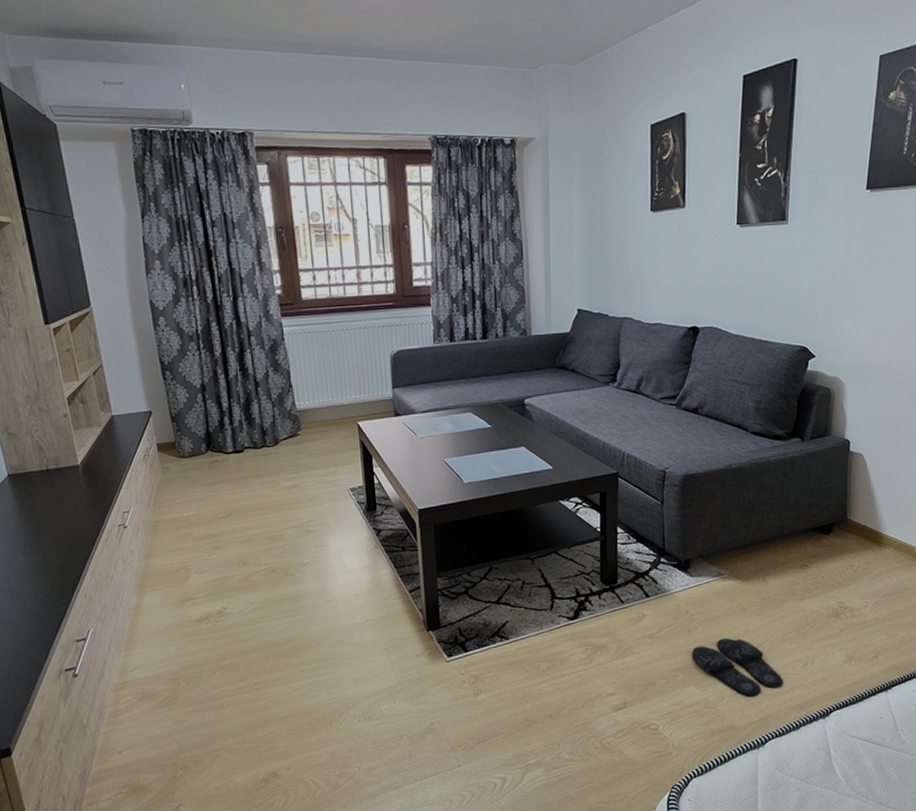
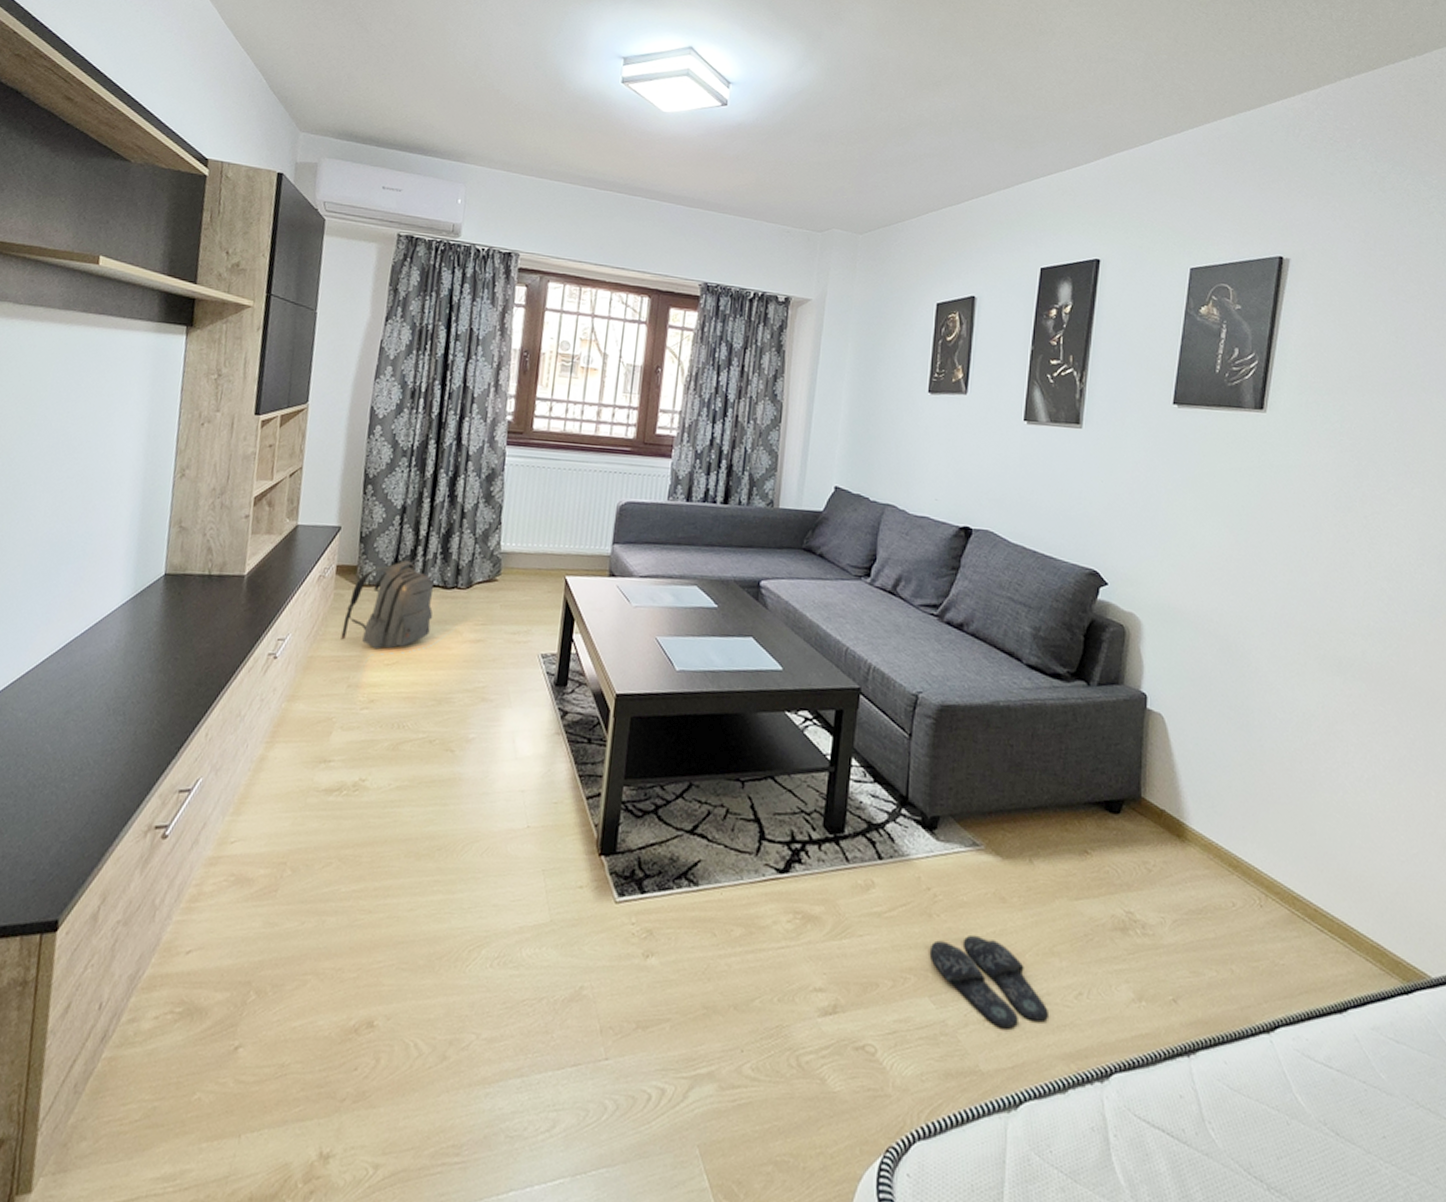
backpack: none [175,431,252,507] -> present [340,560,433,650]

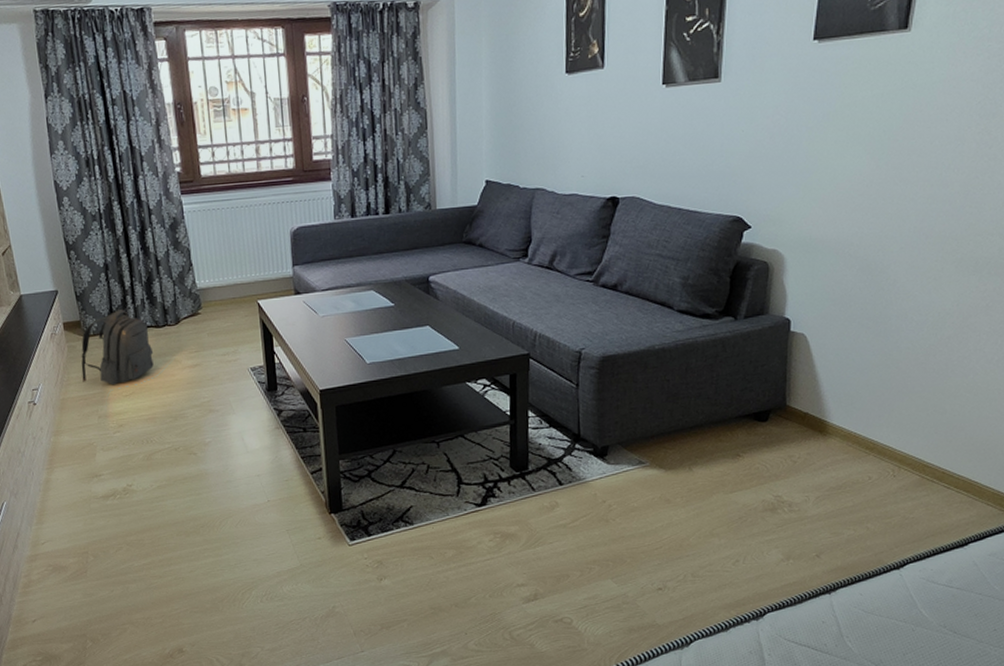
slippers: present [929,934,1048,1029] -> none [609,530,711,594]

